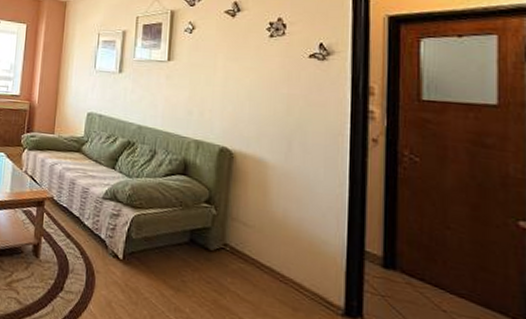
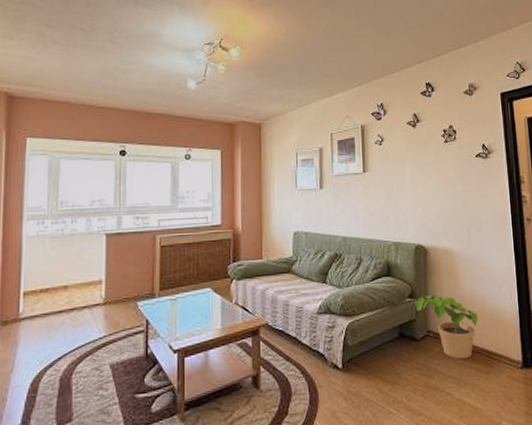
potted plant: none [212,203,290,286] -> present [415,294,478,359]

